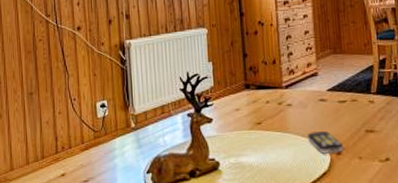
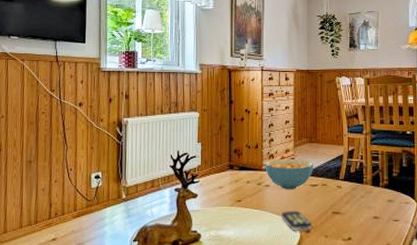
cereal bowl: none [284,73,341,109] -> present [265,158,314,190]

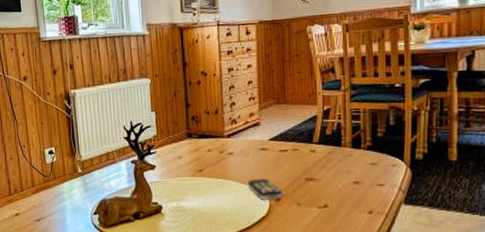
cereal bowl: present [265,158,314,190] -> none [226,122,283,157]

